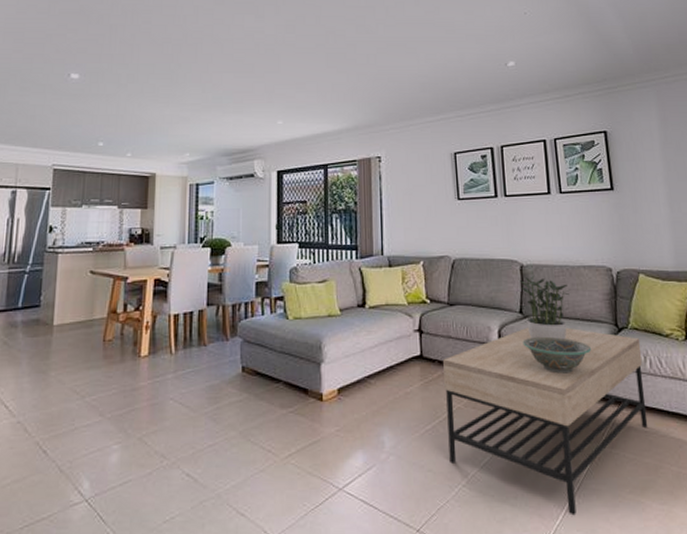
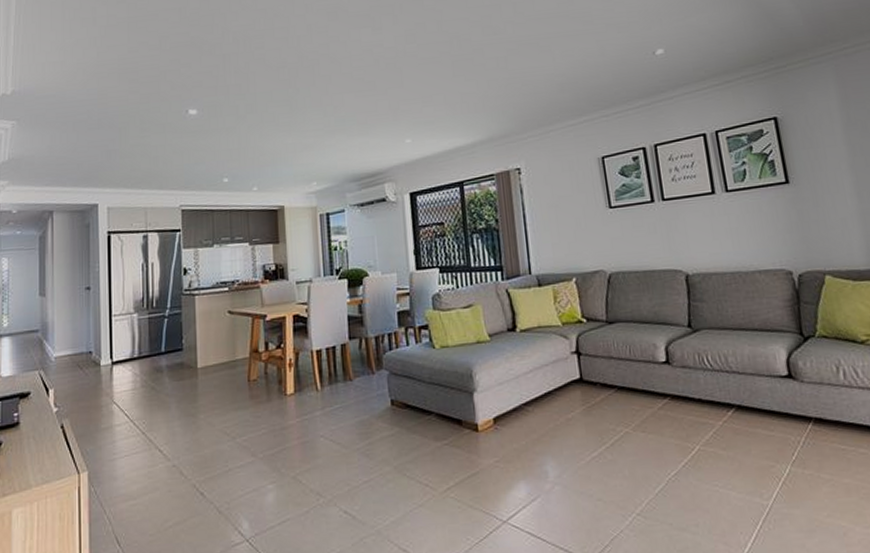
coffee table: present [443,327,648,516] -> none [606,339,845,543]
potted plant: present [519,275,570,340] -> none [685,284,745,354]
decorative bowl: present [523,336,592,374] -> none [693,350,774,391]

